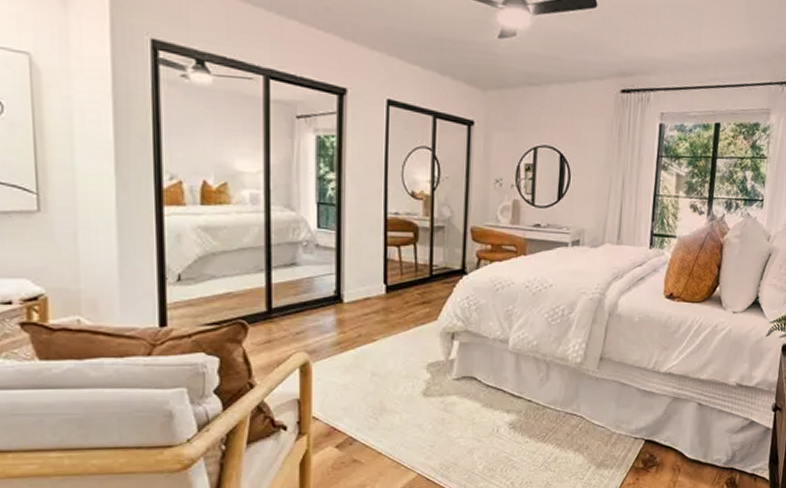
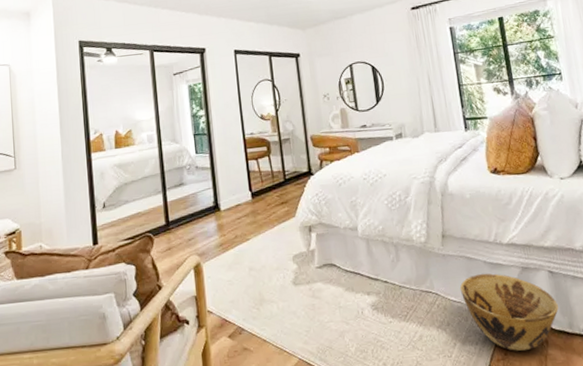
woven basket: none [606,400,699,477] -> present [459,273,559,351]

